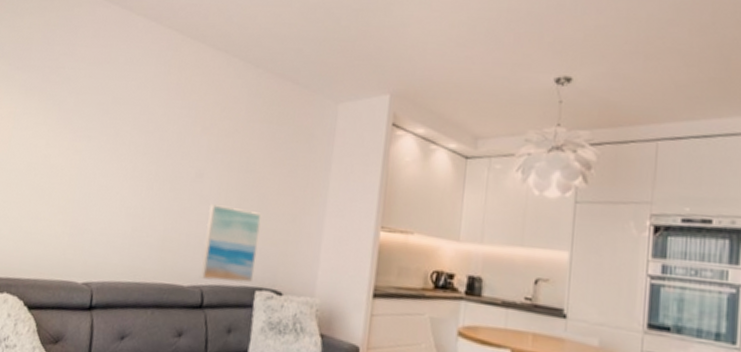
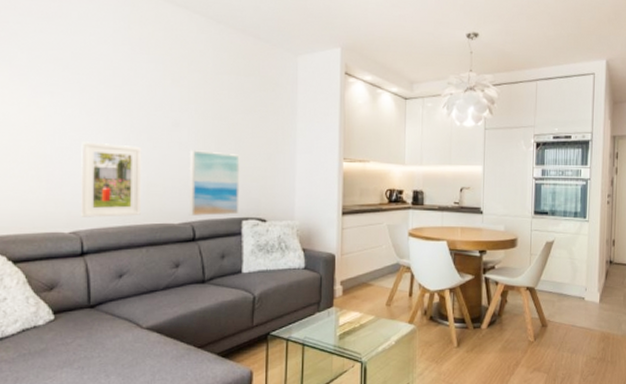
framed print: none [94,188,163,273] -> present [80,141,142,217]

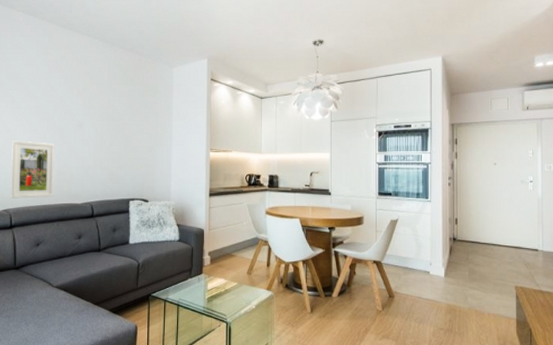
wall art: present [189,150,240,216] -> none [89,145,128,197]

